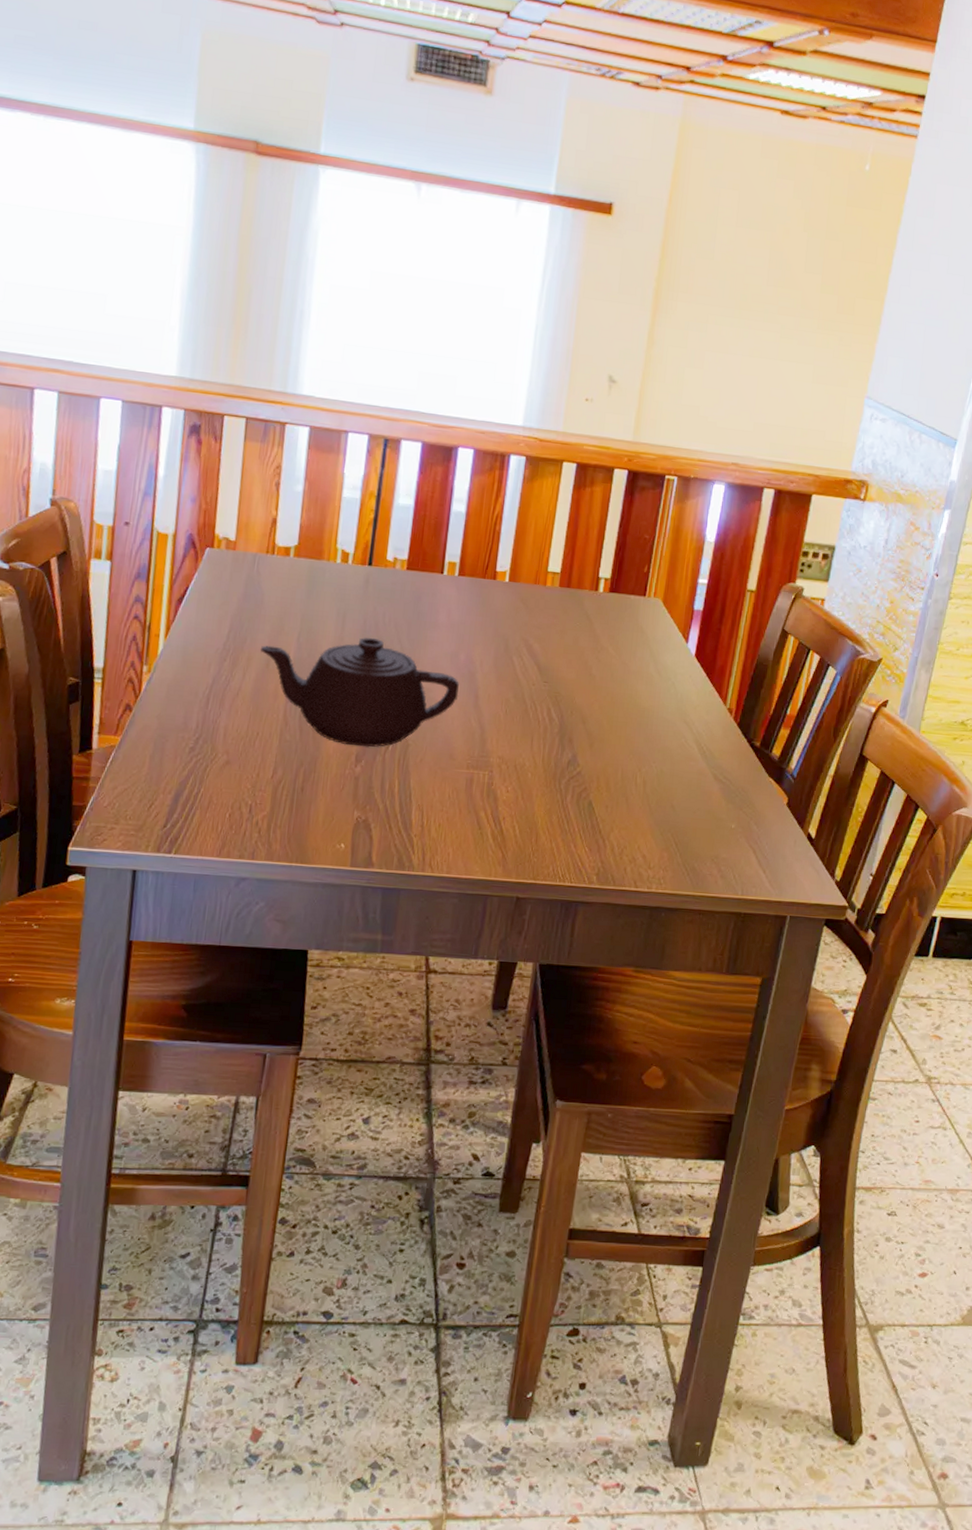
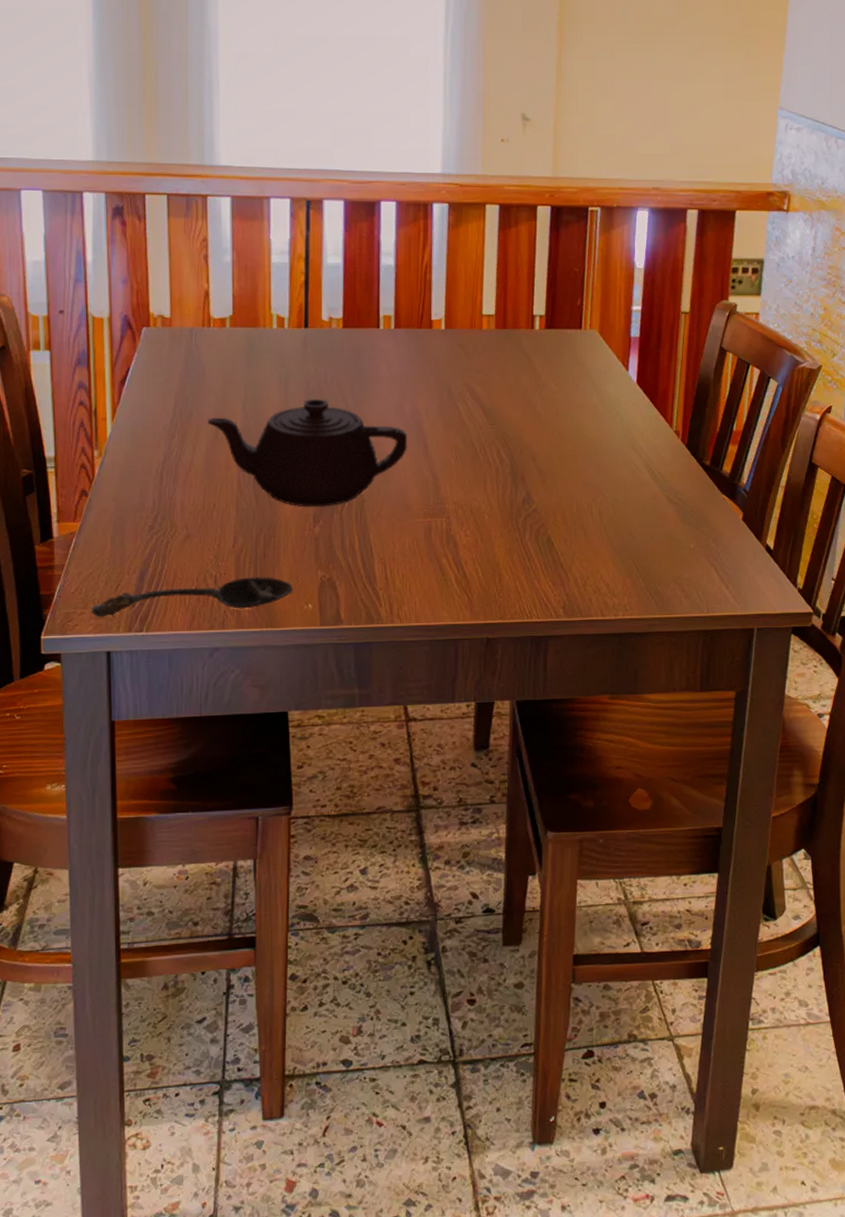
spoon: none [122,810,327,842] -> present [91,577,292,618]

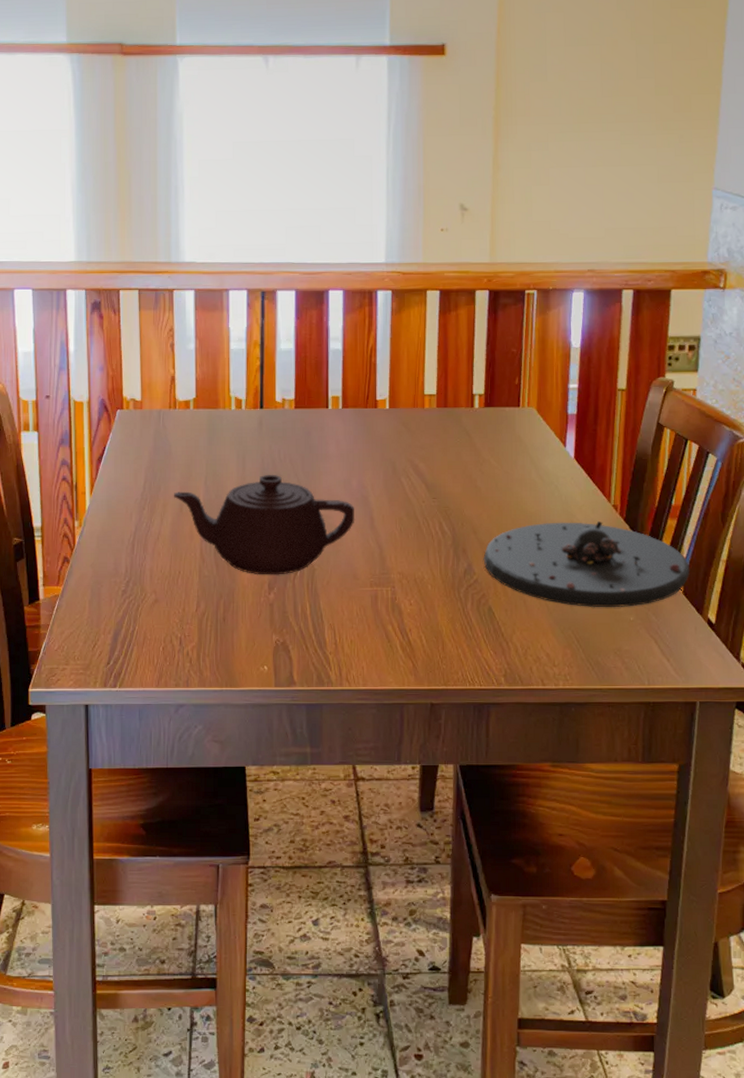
spoon: present [91,577,292,618] -> none [72,640,250,673]
plate: none [542,447,749,536] -> present [483,520,690,608]

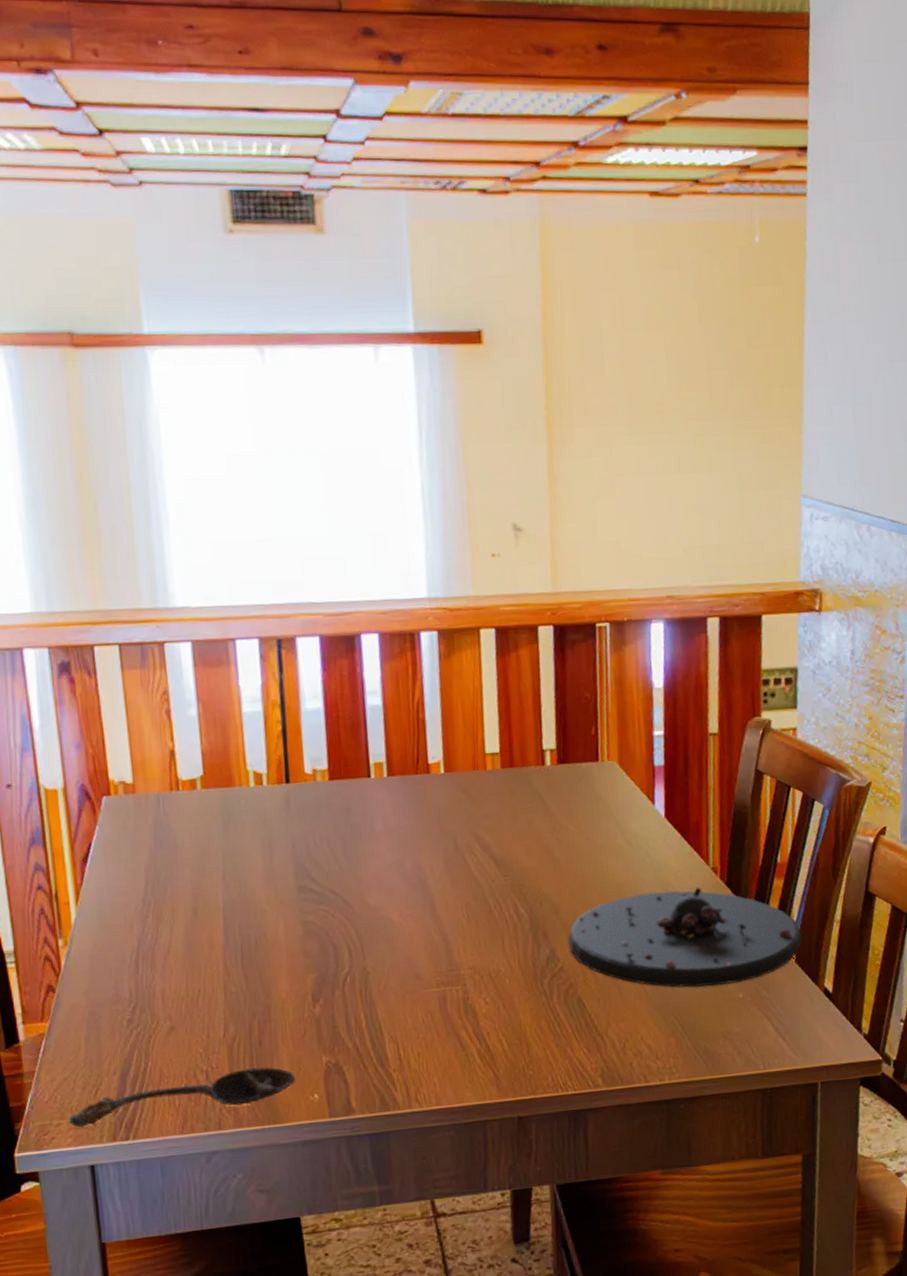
spoon: none [72,640,250,673] -> present [69,1067,295,1128]
teapot: present [174,474,355,575] -> none [184,862,413,986]

